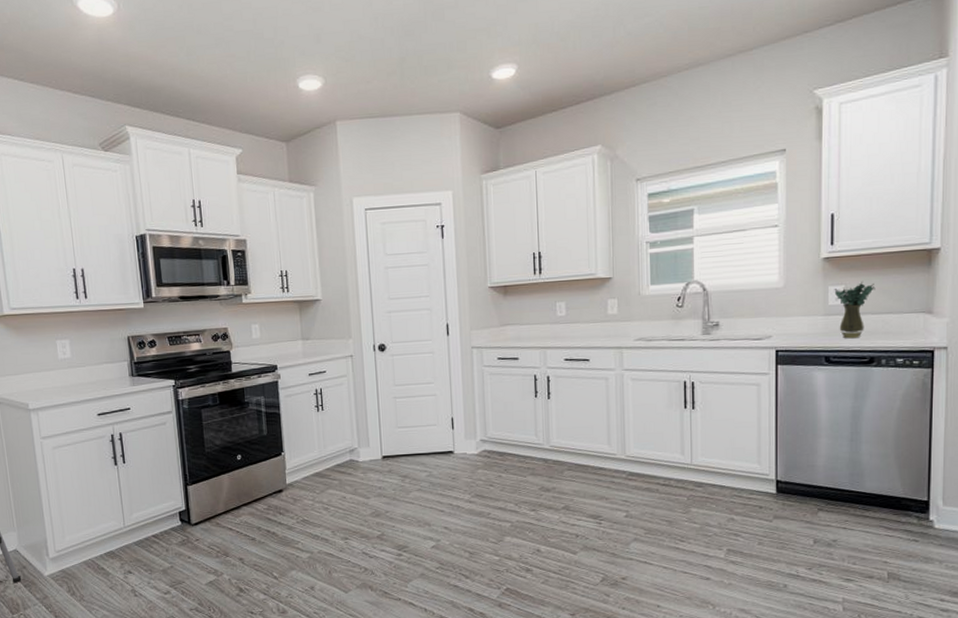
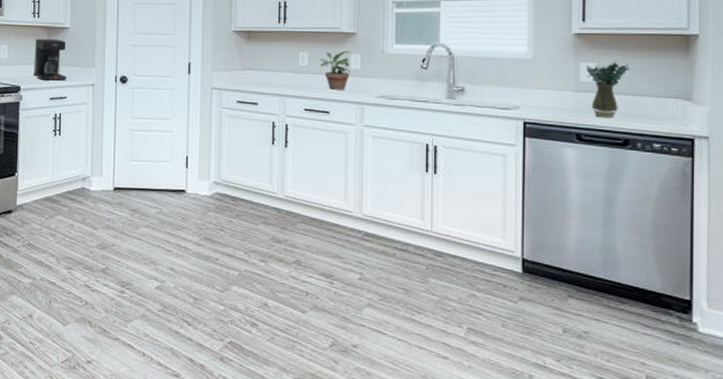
coffee maker: none [287,312,324,356] -> present [32,38,67,81]
potted plant: none [578,296,609,338] -> present [321,51,351,91]

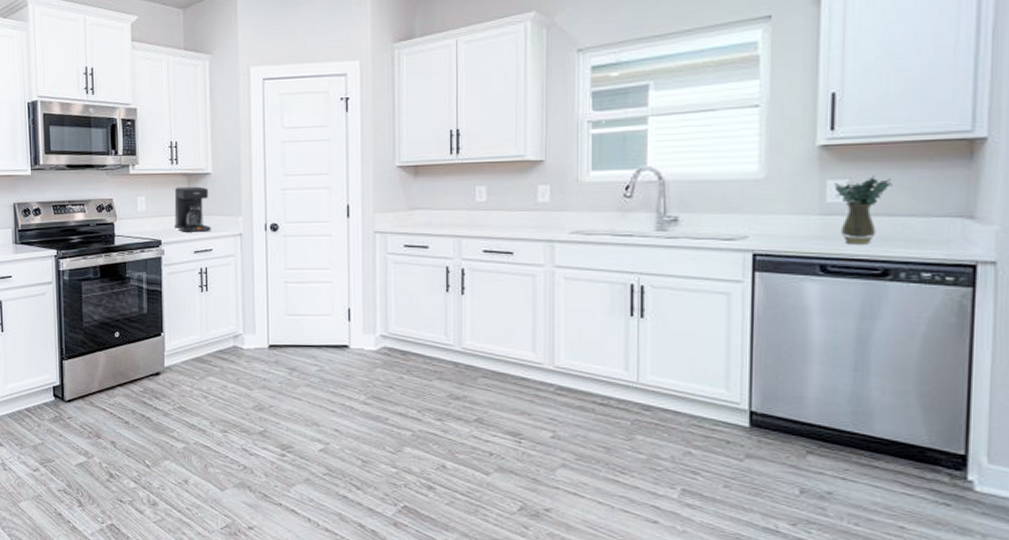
potted plant: present [321,51,351,91] -> none [502,181,539,228]

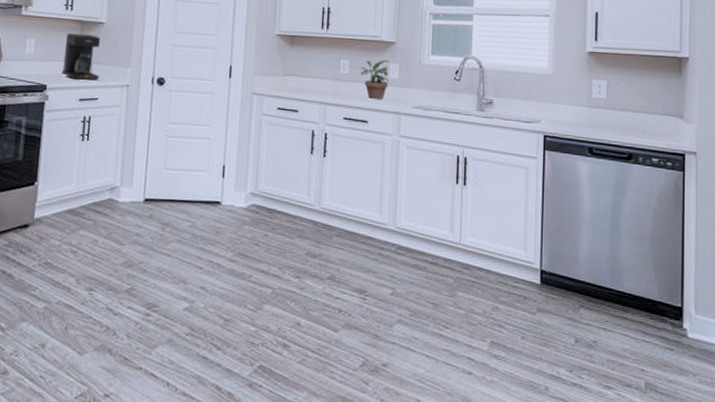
potted plant: none [502,181,539,228] -> present [361,60,390,101]
vase: present [834,174,893,245] -> none [597,78,634,133]

